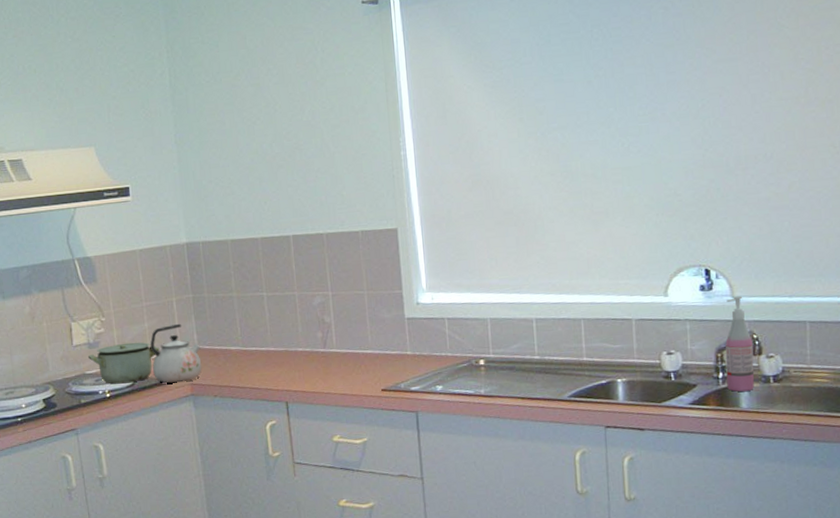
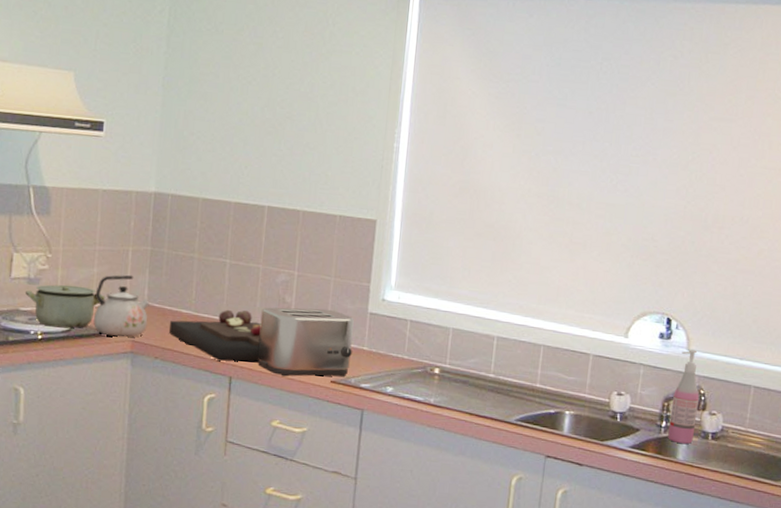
cutting board: none [221,337,311,390] -> present [168,309,261,362]
toaster: none [304,322,397,393] -> present [257,307,354,377]

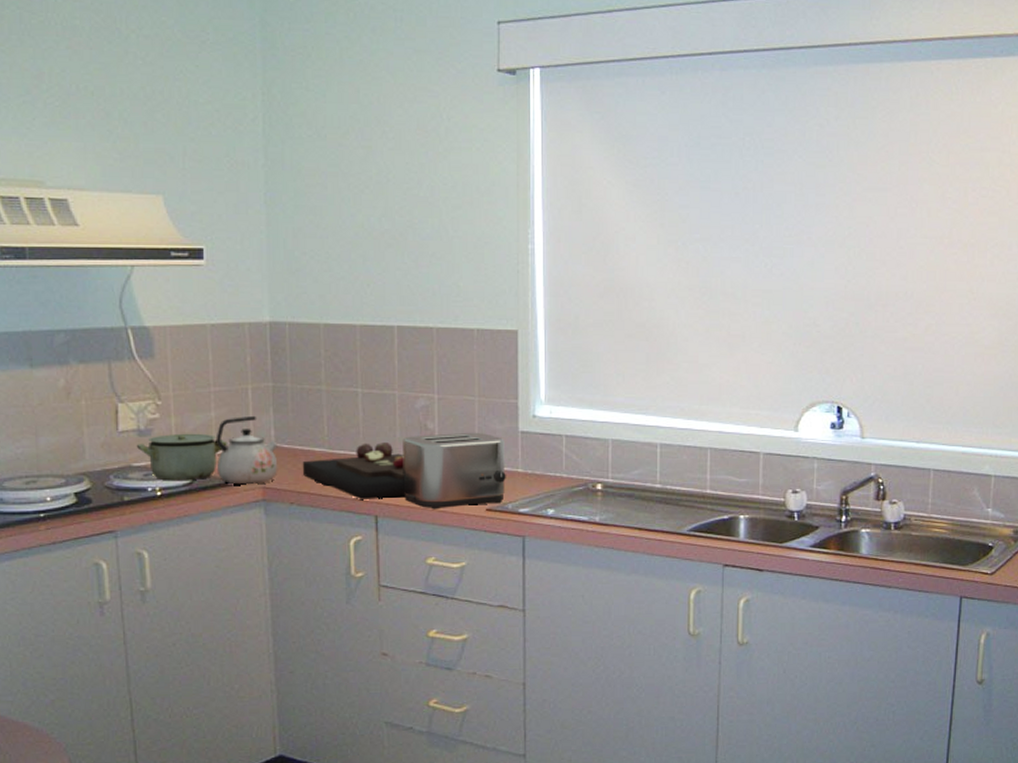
soap dispenser: present [668,349,699,444] -> none [849,437,878,536]

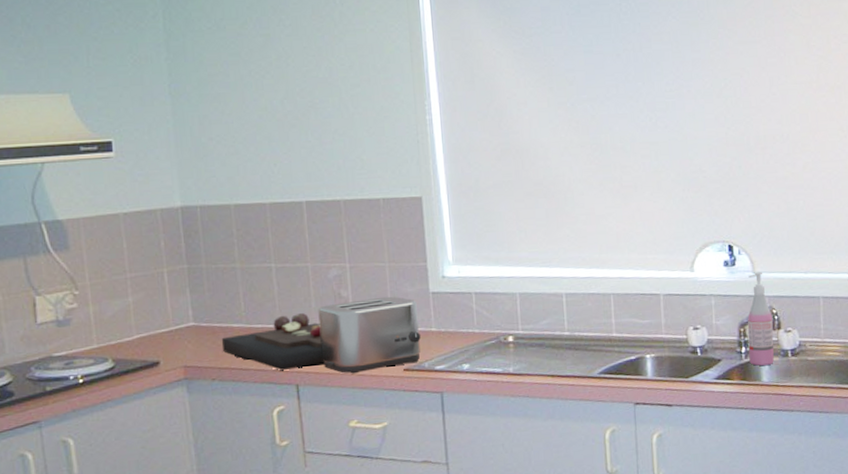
cooking pot: present [136,433,228,481] -> none [55,319,147,368]
kettle: present [215,415,278,485] -> none [134,297,198,366]
soap dispenser: none [849,437,878,536] -> present [747,272,774,366]

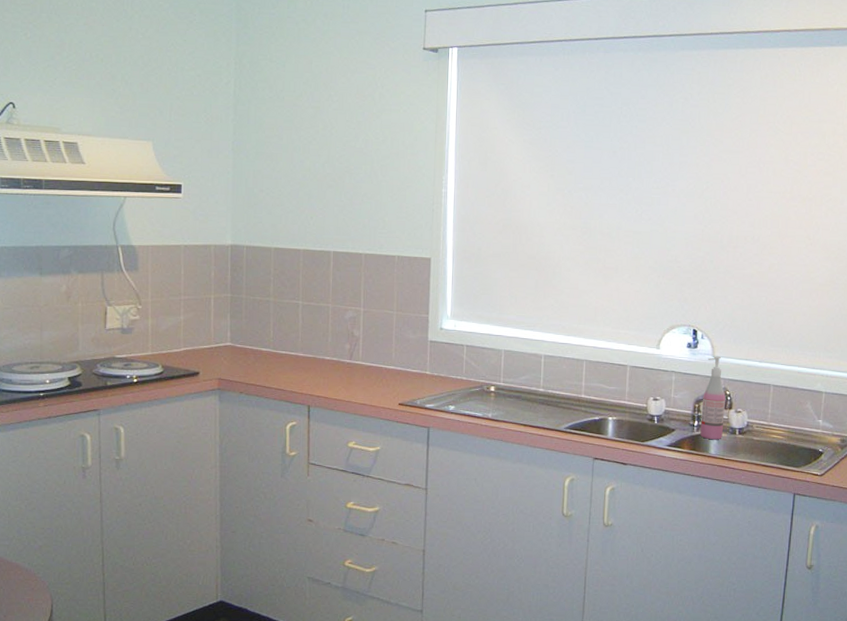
cutting board: present [221,313,325,371] -> none [251,345,334,393]
toaster: present [318,296,421,374] -> none [332,339,416,402]

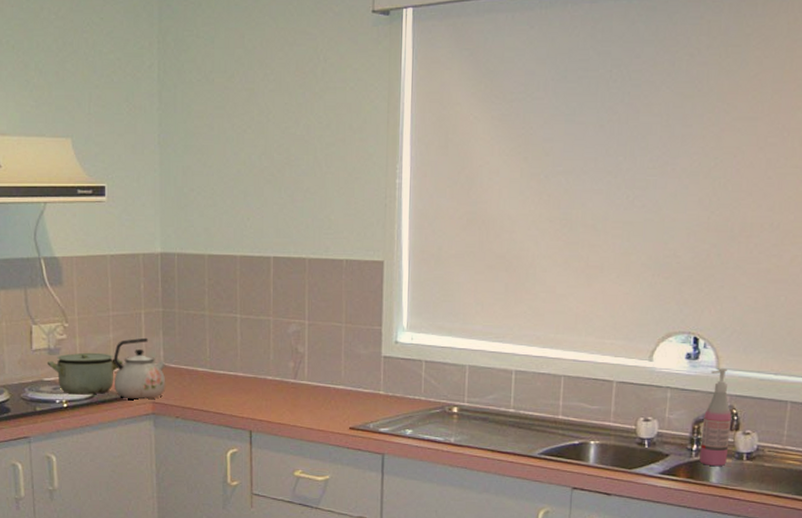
cooking pot: none [119,332,193,371] -> present [46,352,124,395]
kettle: none [183,320,232,376] -> present [113,337,166,400]

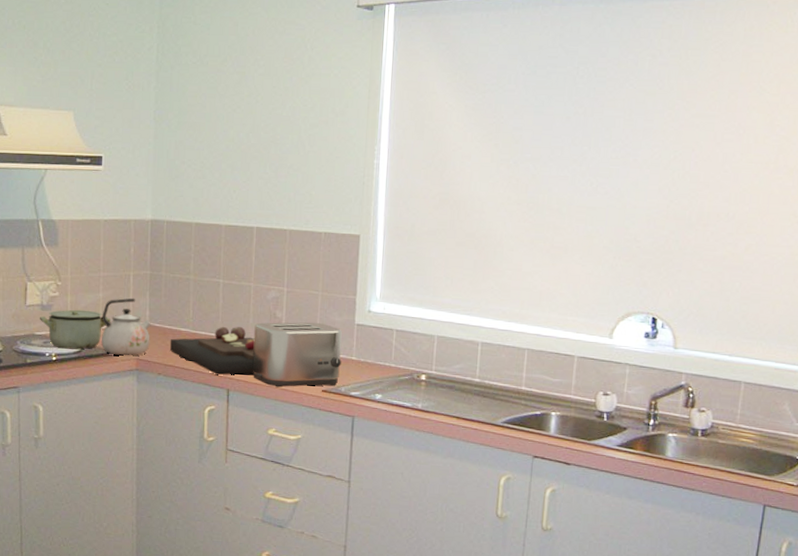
cutting board: none [187,364,277,417] -> present [169,326,255,376]
toaster: none [275,356,369,427] -> present [252,322,342,388]
soap dispenser: present [699,368,732,466] -> none [656,348,688,441]

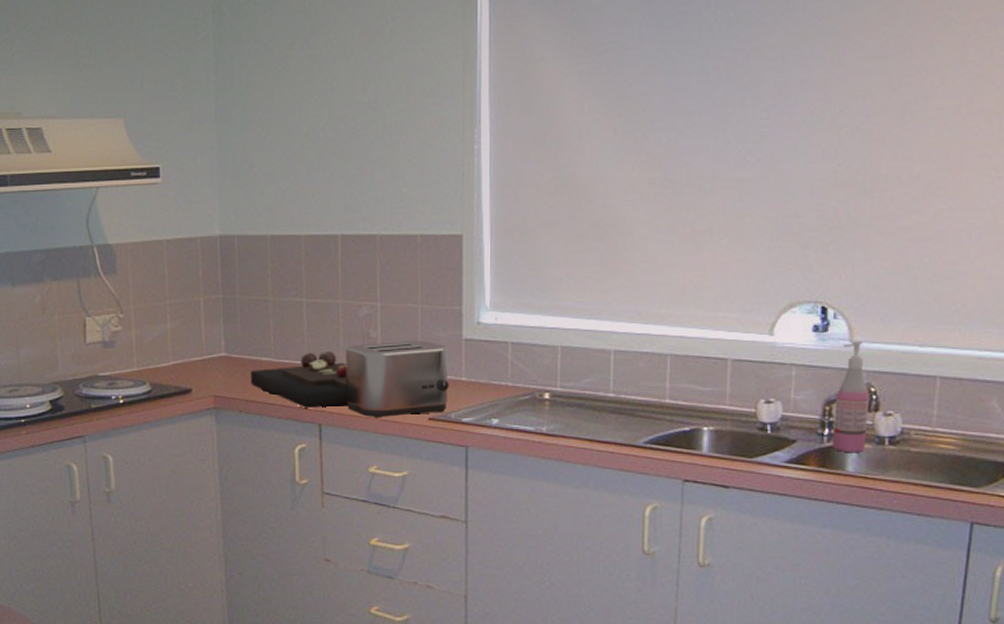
cooking pot: present [39,309,112,350] -> none [101,344,183,390]
kettle: present [101,298,151,356] -> none [171,326,228,393]
soap dispenser: none [656,348,688,441] -> present [832,341,869,452]

